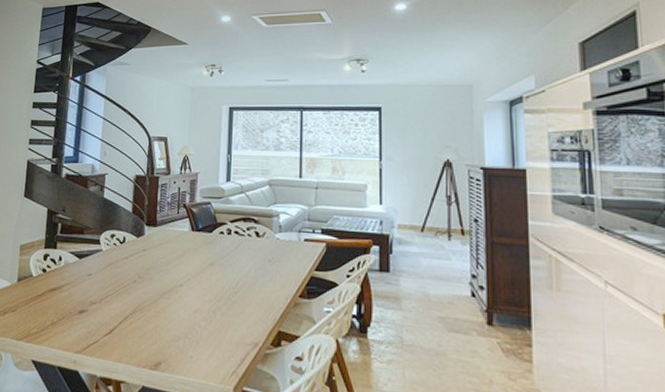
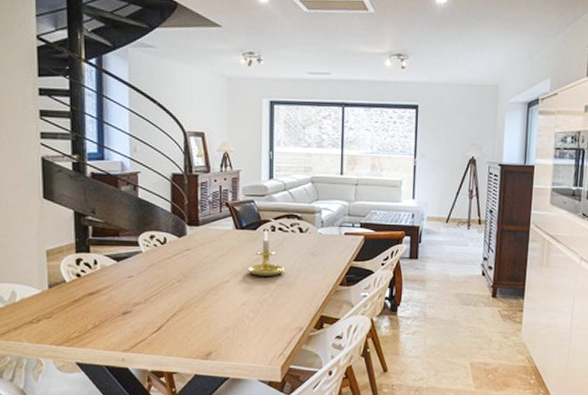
candle holder: none [201,232,239,283] -> present [247,229,284,276]

